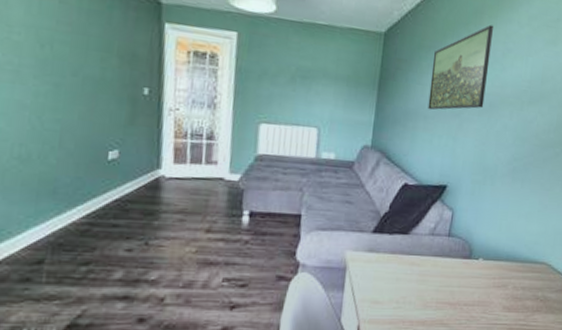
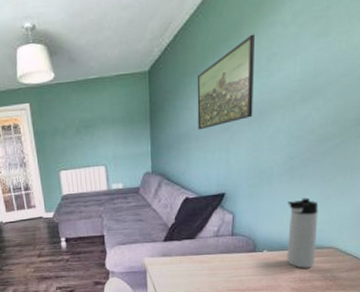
thermos bottle: none [501,204,536,284] -> present [287,197,319,268]

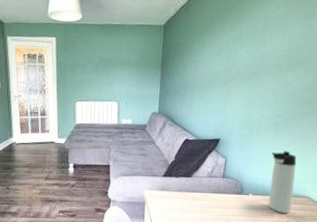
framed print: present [197,34,256,130] -> none [201,8,254,82]

